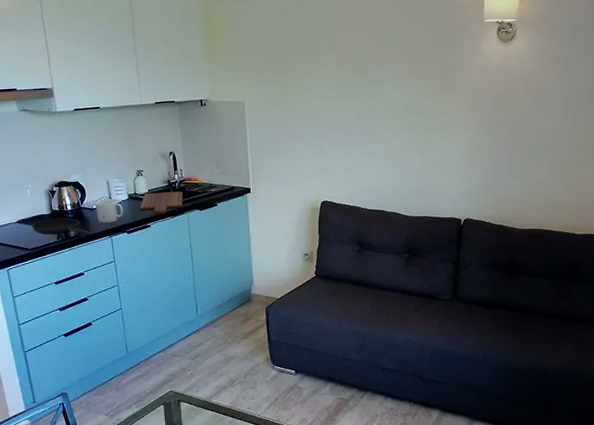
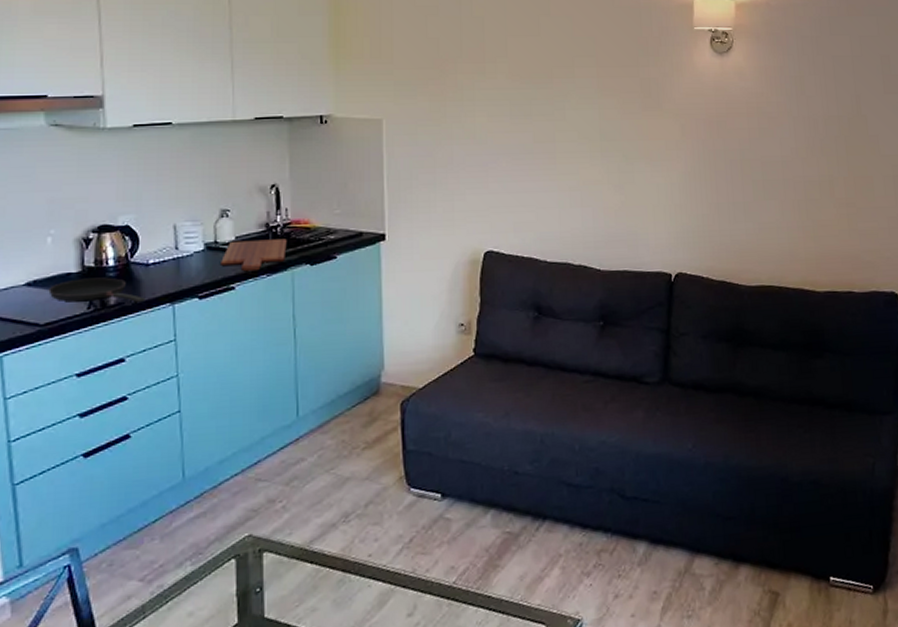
mug: present [95,199,124,224] -> none [152,251,196,285]

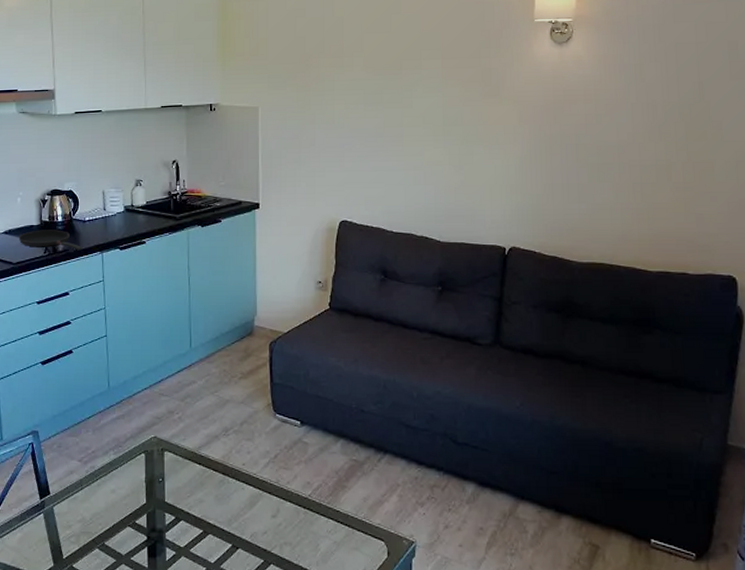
cutting board: present [221,239,287,272] -> none [136,204,184,230]

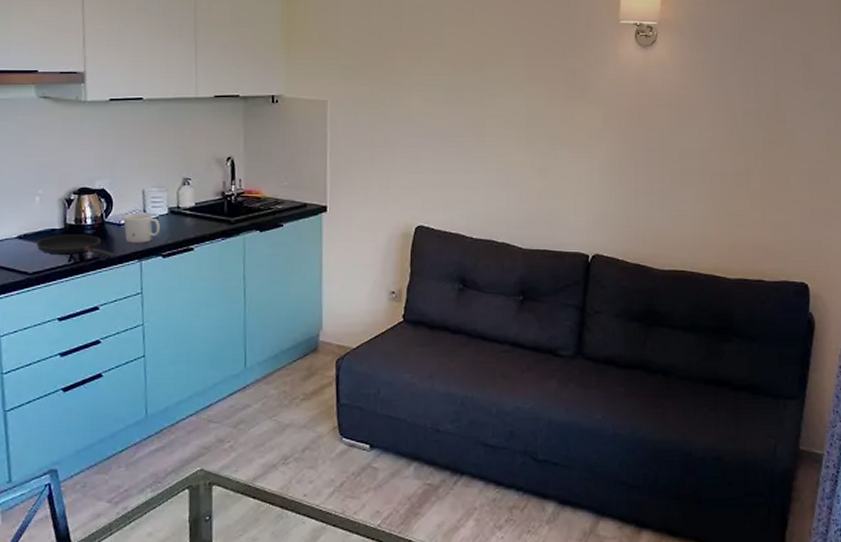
mug: none [87,211,118,238] -> present [123,213,161,243]

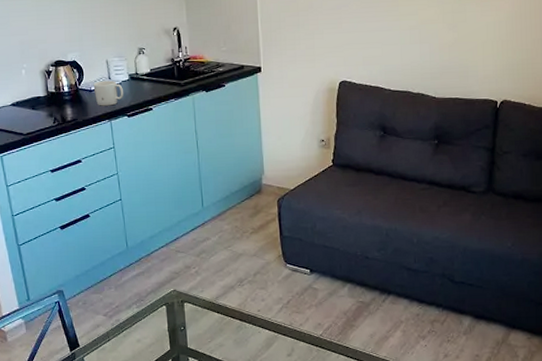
frying pan: present [36,234,117,259] -> none [26,100,91,120]

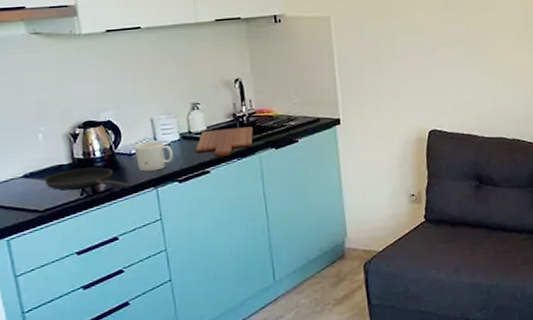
frying pan: none [26,100,91,120] -> present [44,167,131,190]
cutting board: none [141,71,188,97] -> present [195,126,254,157]

